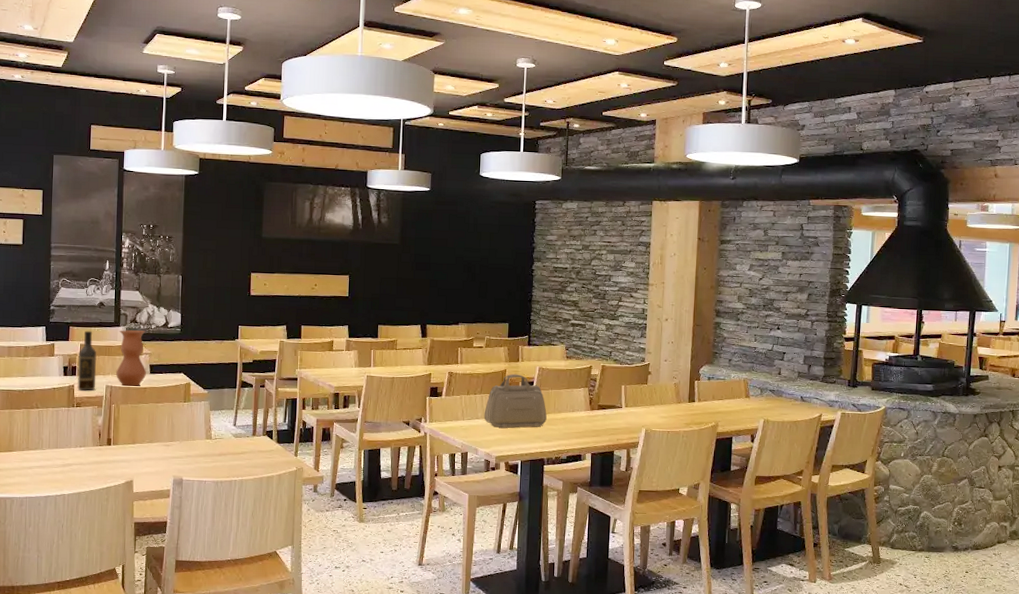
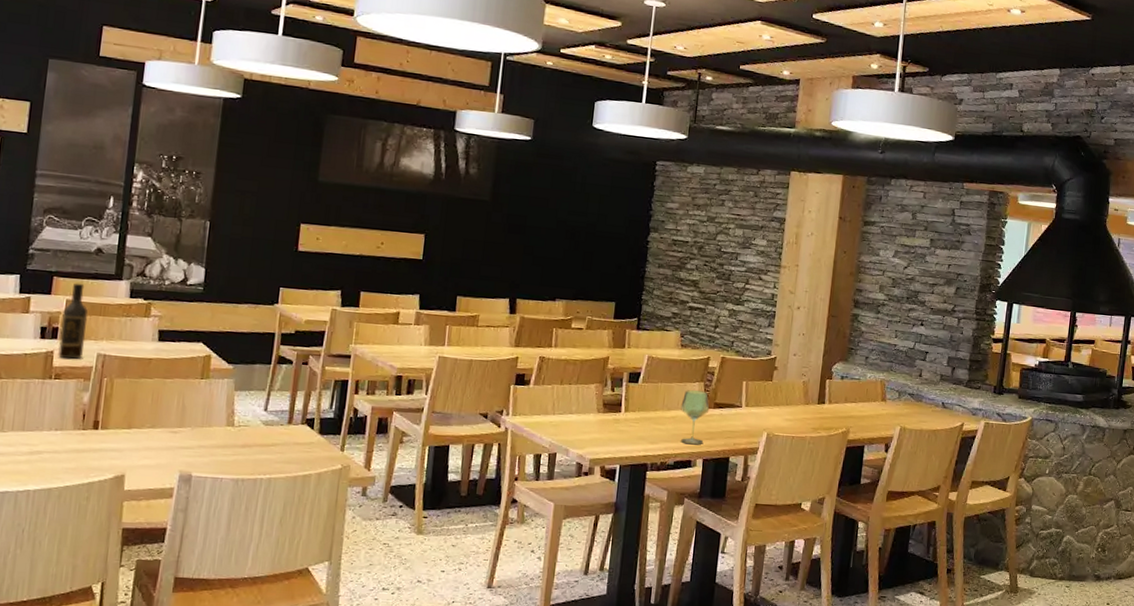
vase: present [116,330,146,387] -> none [112,284,156,357]
handbag: present [484,374,547,429] -> none [578,362,654,427]
wine glass: none [569,395,594,442] -> present [681,390,710,445]

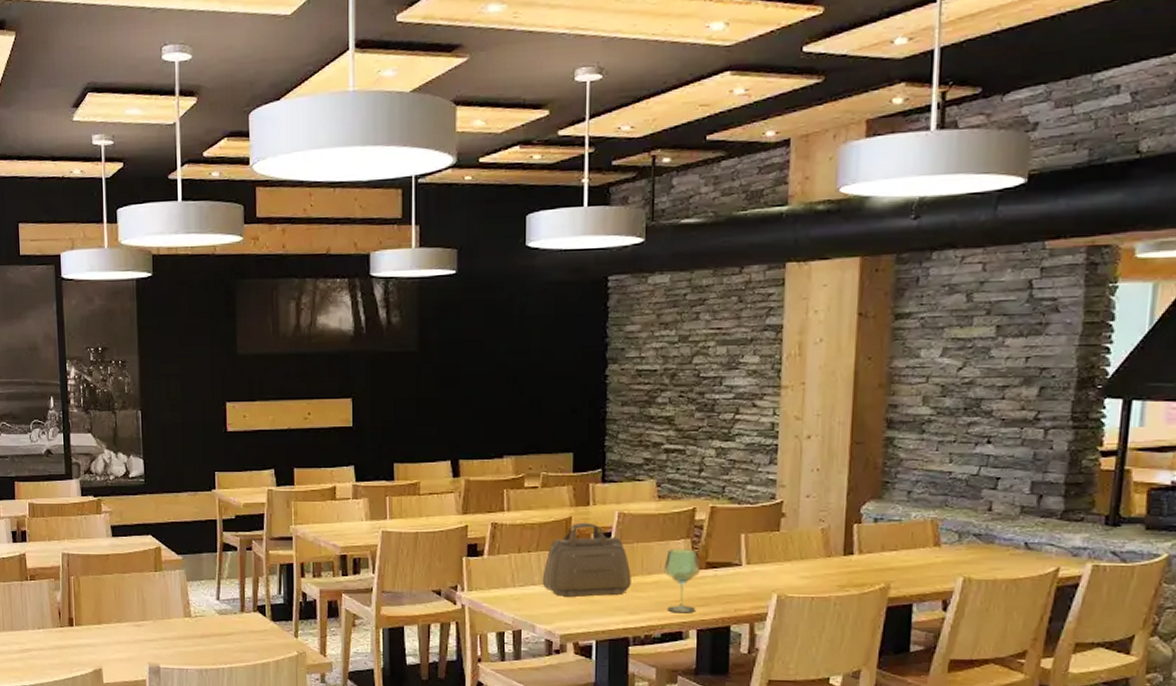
wine bottle: present [58,282,89,359] -> none [27,486,51,561]
handbag: none [578,362,654,427] -> present [542,522,631,598]

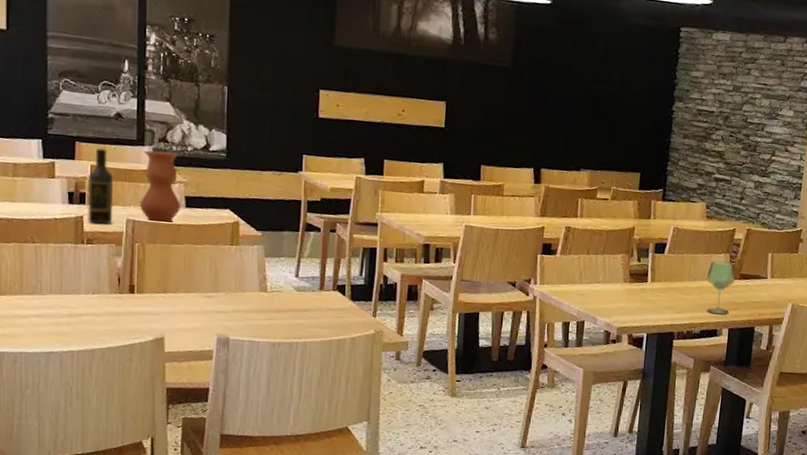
wine bottle: none [27,486,51,561] -> present [86,148,114,224]
vase: none [71,483,108,554] -> present [140,150,181,223]
handbag: present [542,522,631,598] -> none [605,232,680,296]

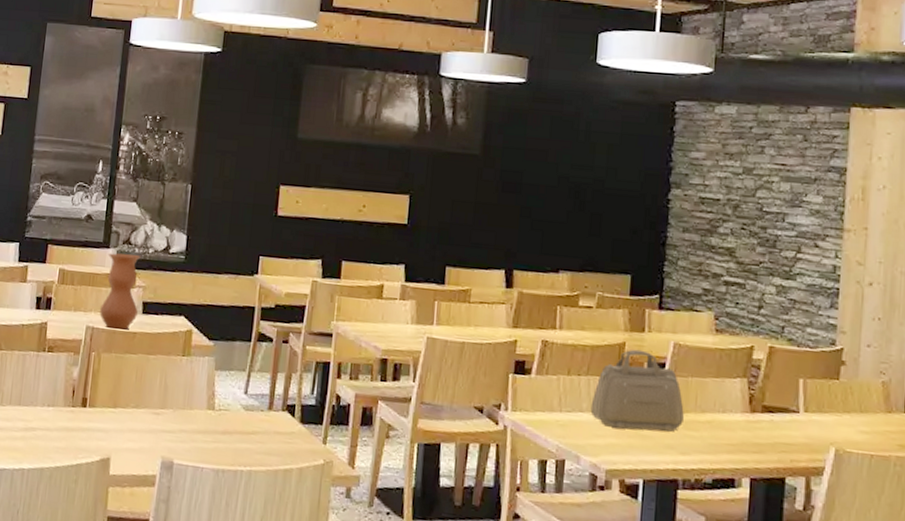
wine bottle: present [86,148,114,224] -> none [51,251,79,331]
handbag: none [605,232,680,296] -> present [590,349,684,432]
wine glass: present [706,261,736,315] -> none [718,387,756,459]

